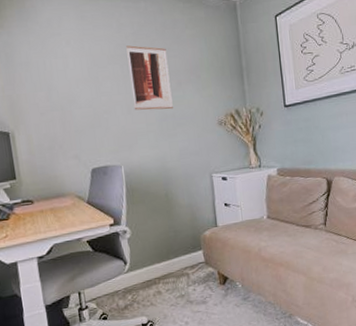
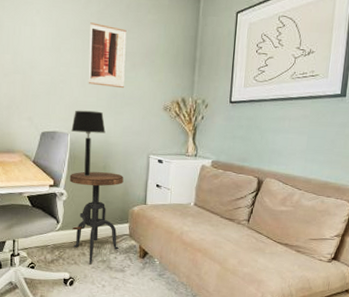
table lamp: none [123,136,161,209] -> present [71,110,106,177]
side table: none [130,199,196,302] -> present [69,172,124,264]

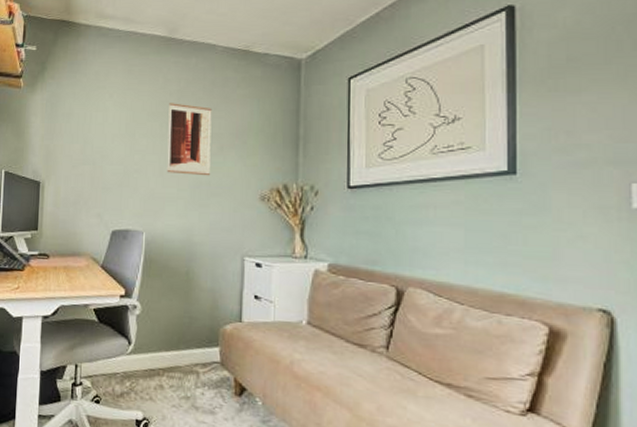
side table: present [69,172,124,264] -> none [144,278,212,400]
table lamp: present [71,110,106,177] -> none [146,203,188,285]

